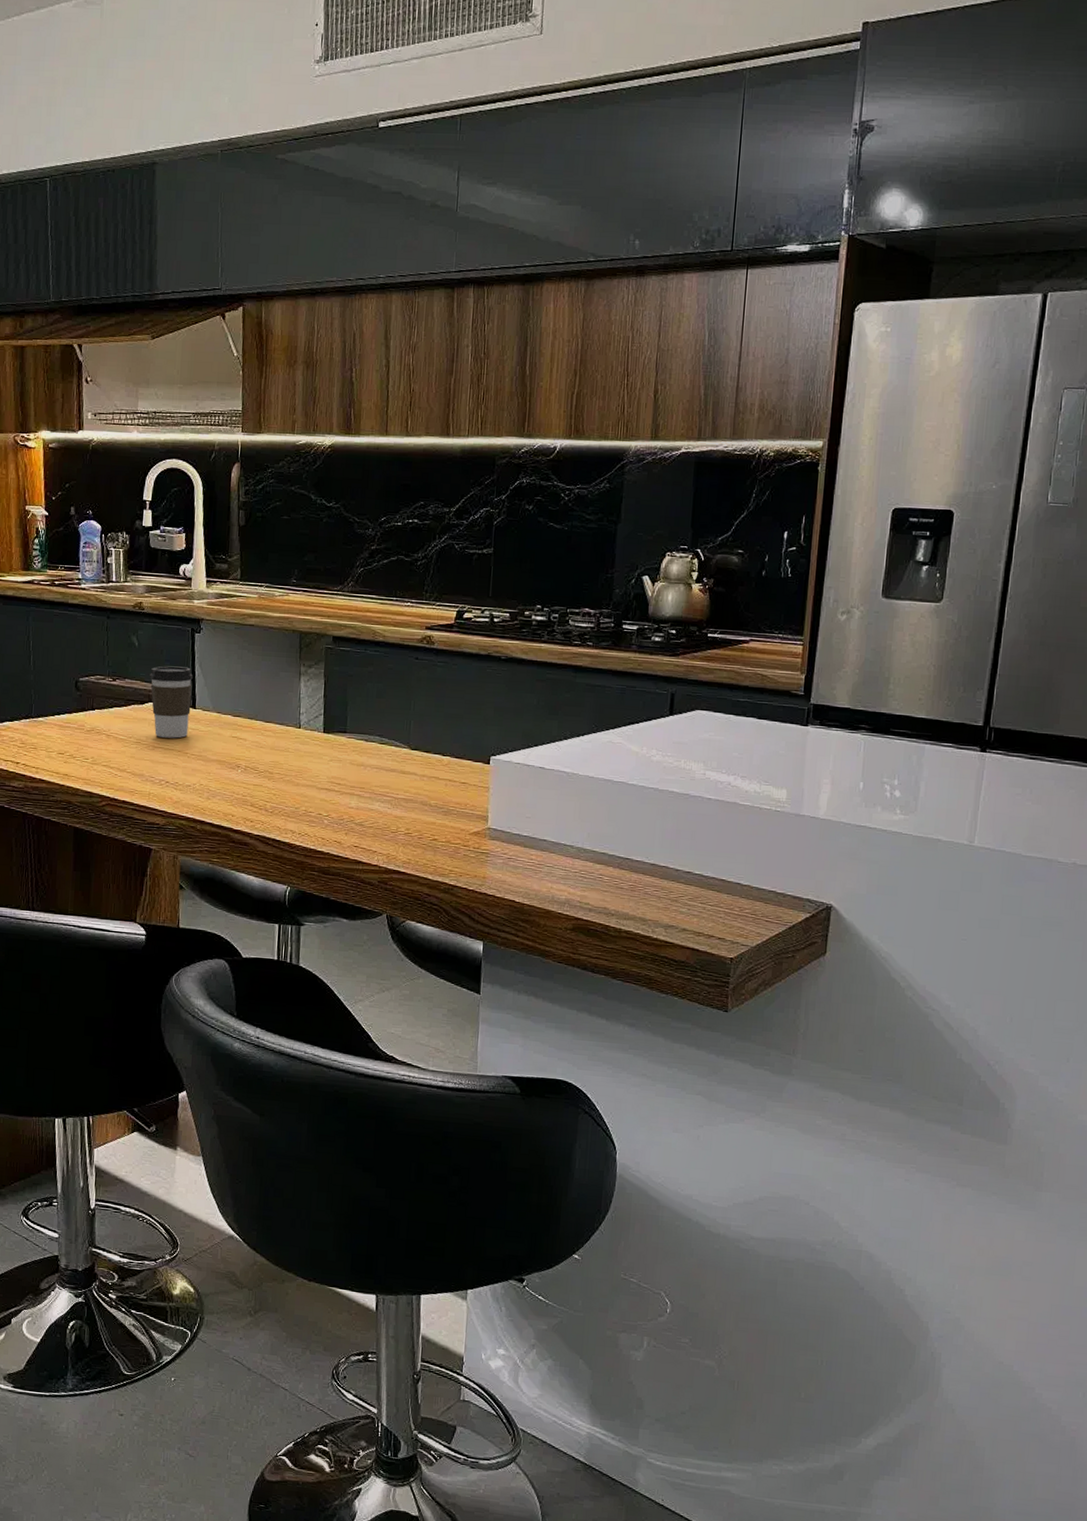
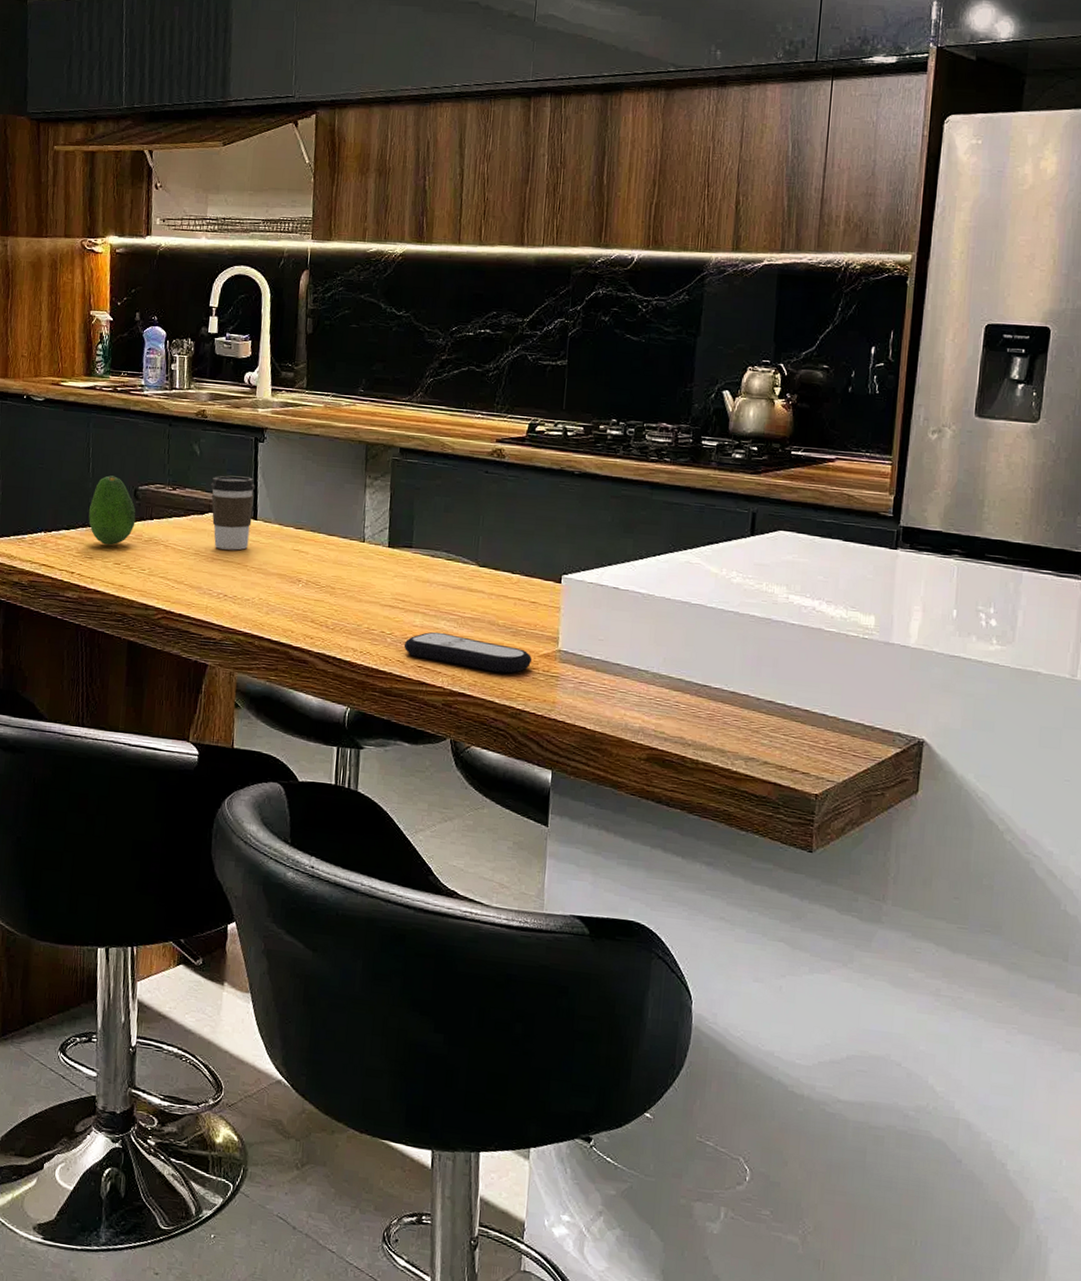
fruit: none [31,668,78,736] -> present [88,475,136,546]
remote control: none [340,813,463,851] -> present [403,632,533,674]

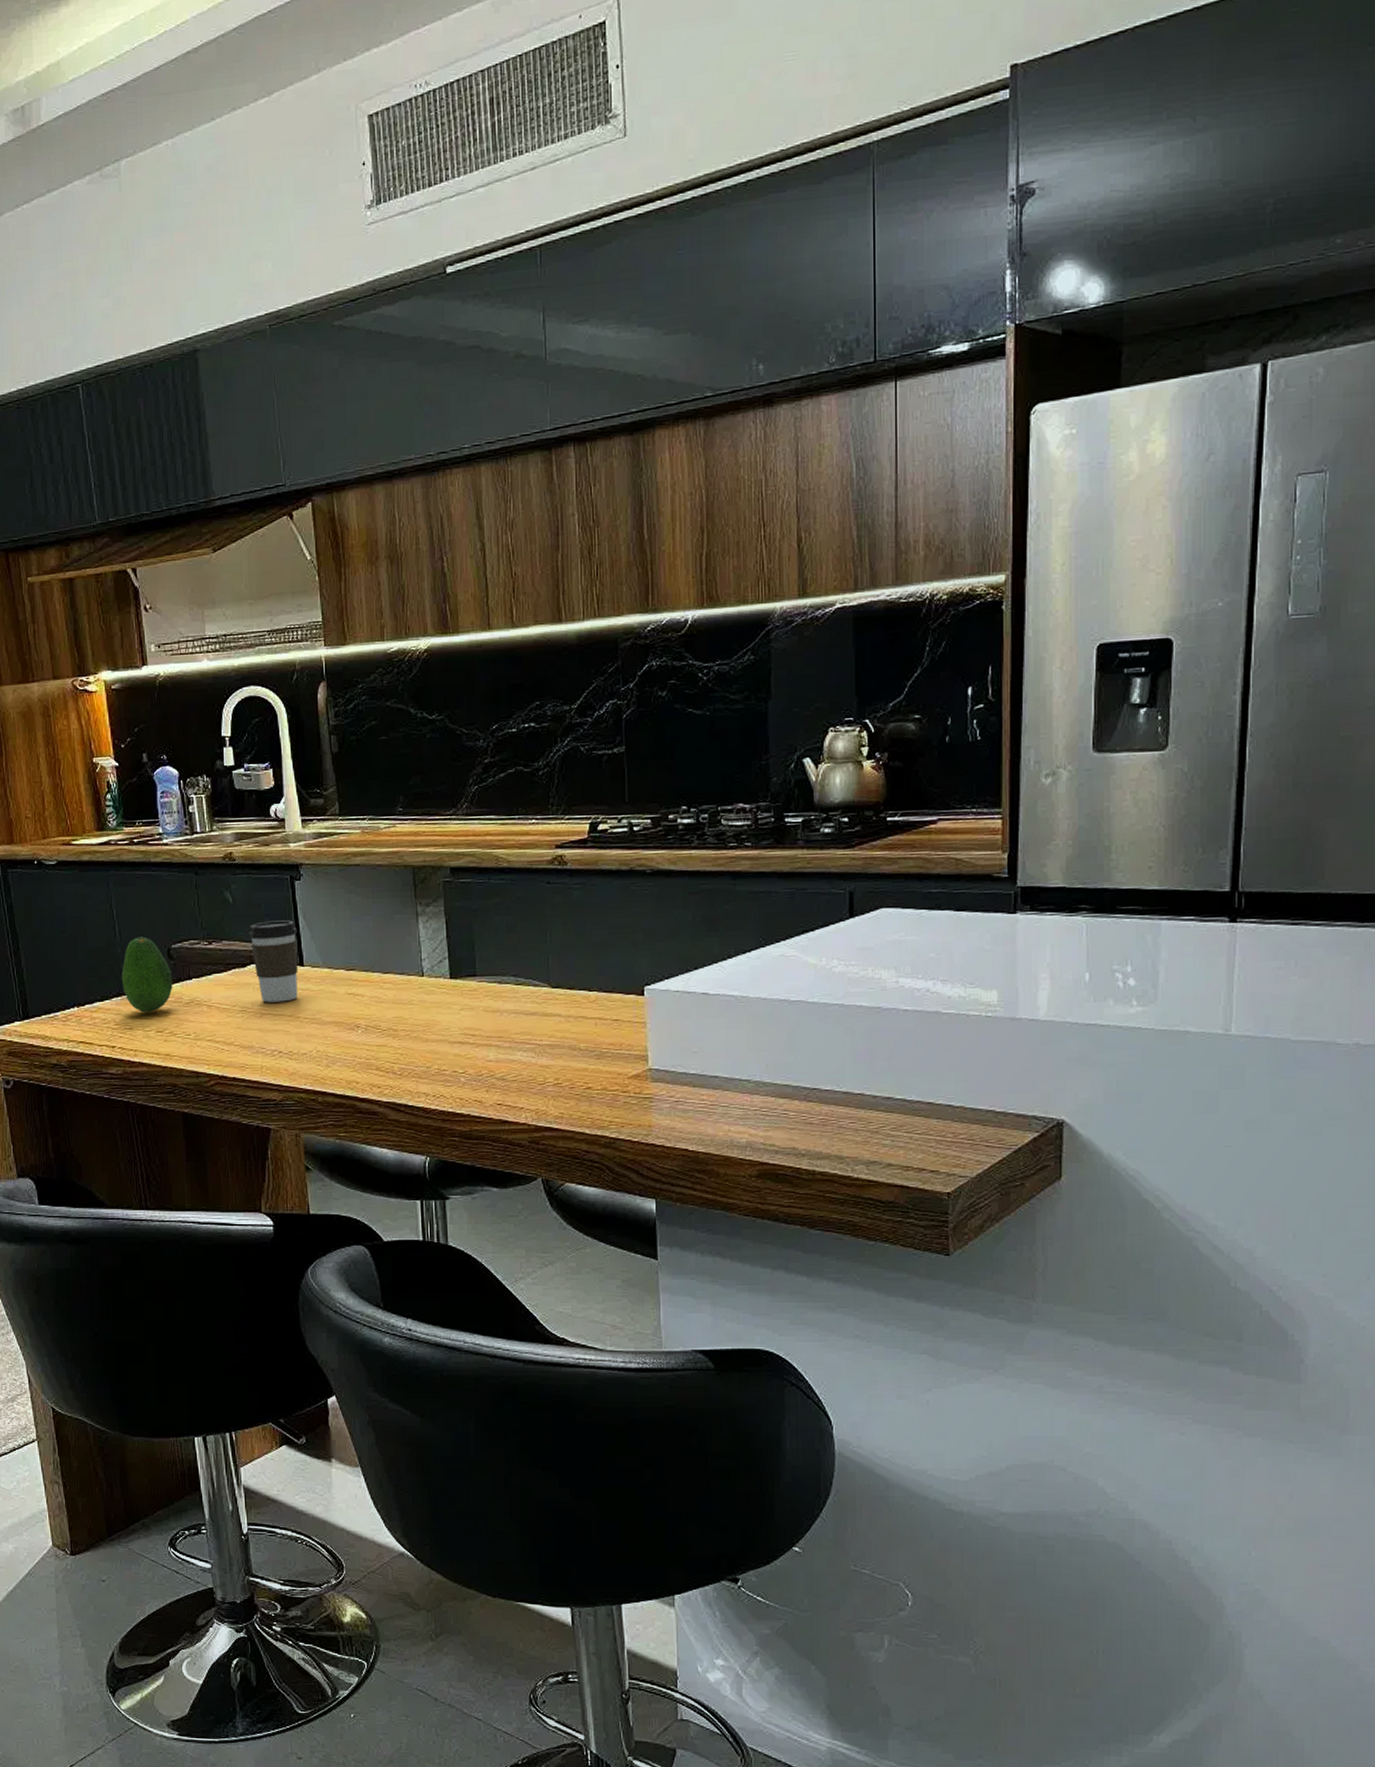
remote control: present [403,632,533,674] -> none [479,1064,622,1101]

